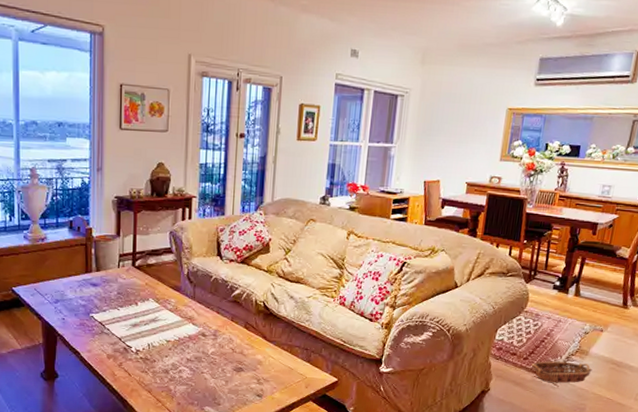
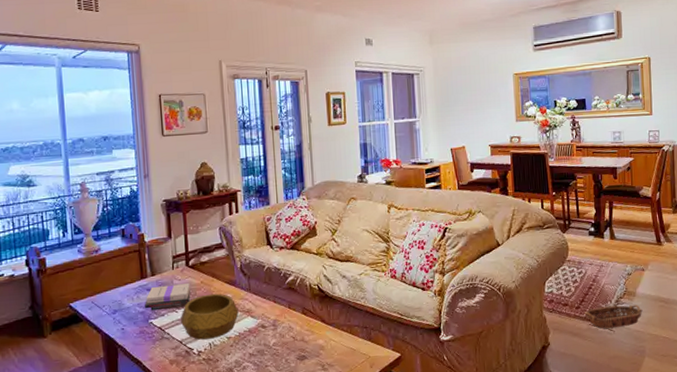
books: none [86,282,134,306] -> present [144,283,191,311]
decorative bowl: none [121,296,181,340] -> present [180,293,239,340]

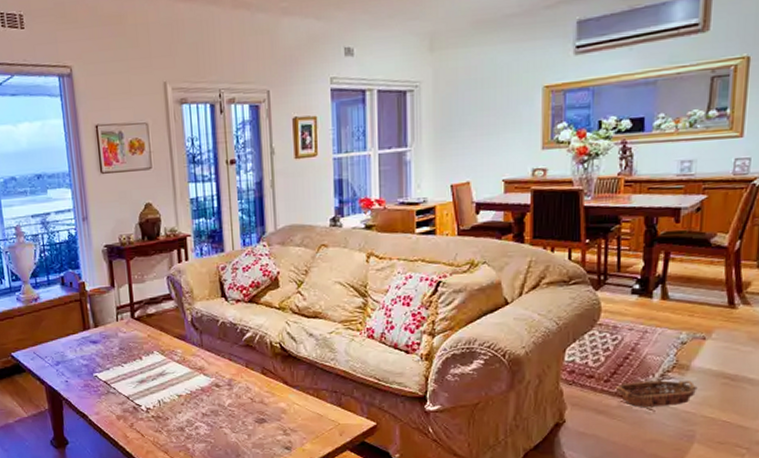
books: present [144,283,191,311] -> none [87,337,137,364]
decorative bowl: present [180,293,239,340] -> none [126,348,190,396]

